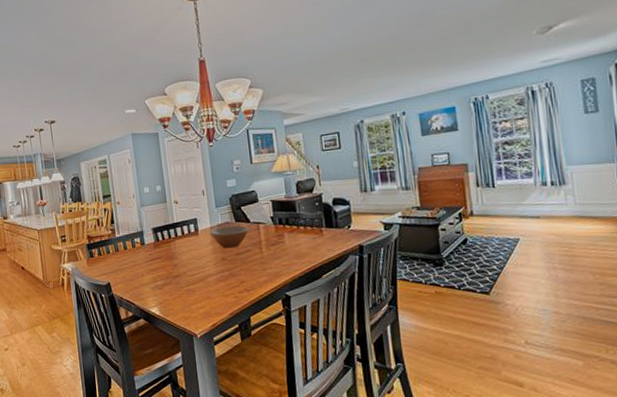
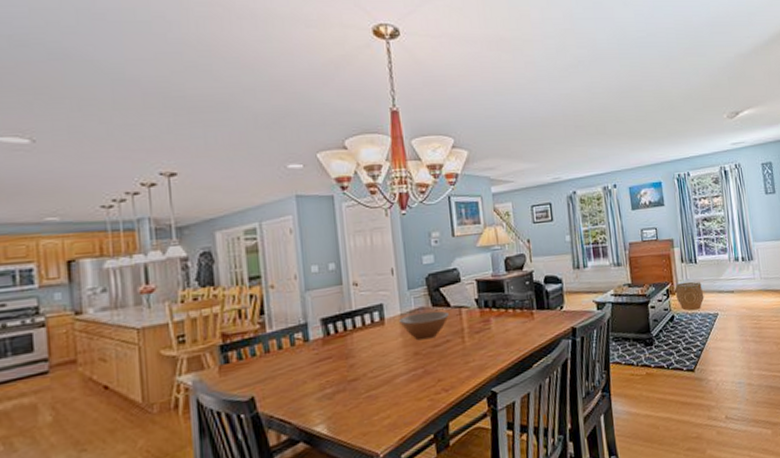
basket: none [469,206,503,235] -> present [675,281,704,311]

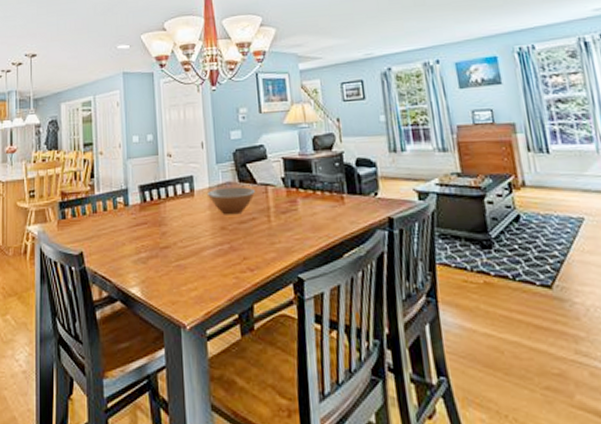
basket: present [675,281,704,311] -> none [520,175,563,212]

